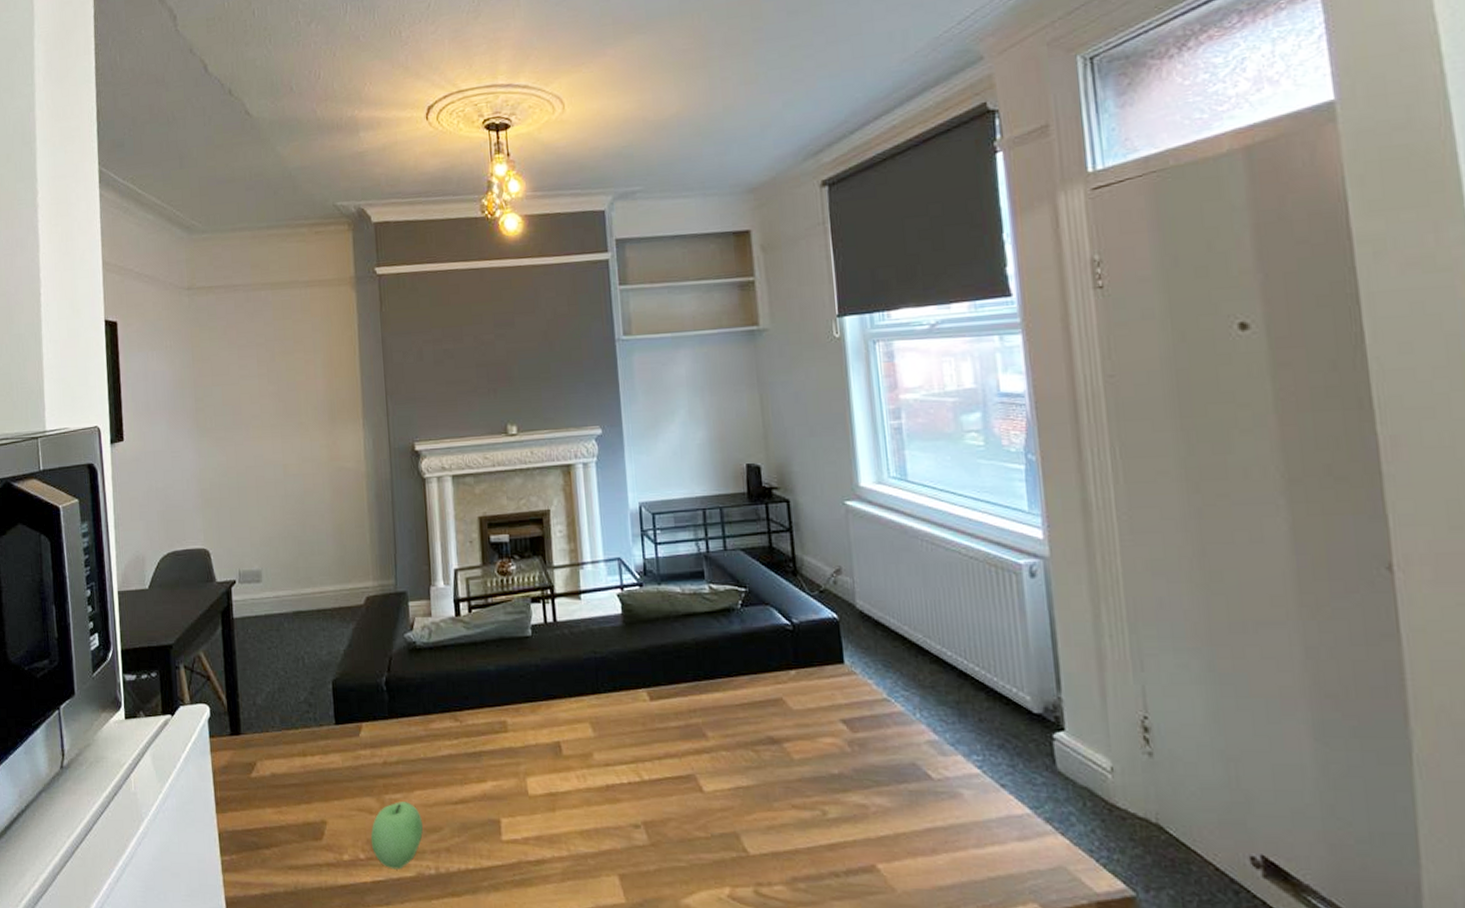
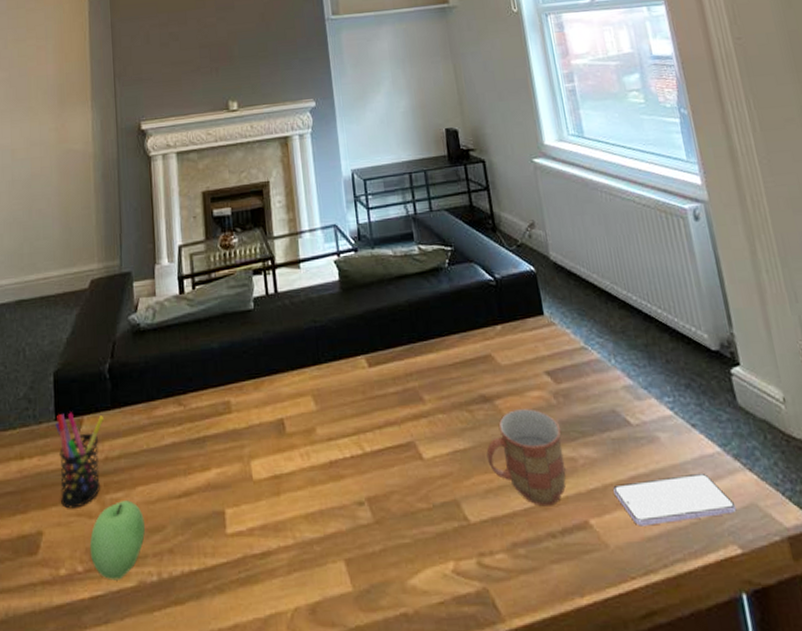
pen holder: none [334,718,381,804] -> present [54,412,103,509]
mug: none [771,752,856,848] -> present [486,408,566,507]
smartphone: none [906,831,1042,876] -> present [613,472,737,527]

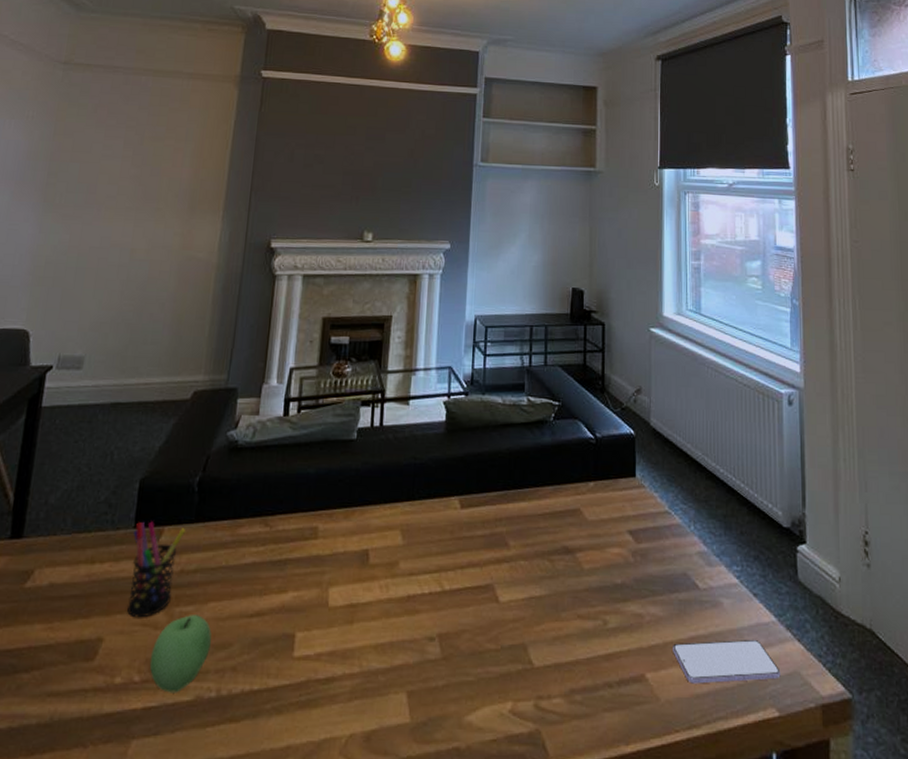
mug: present [486,408,566,507] -> none [560,562,634,658]

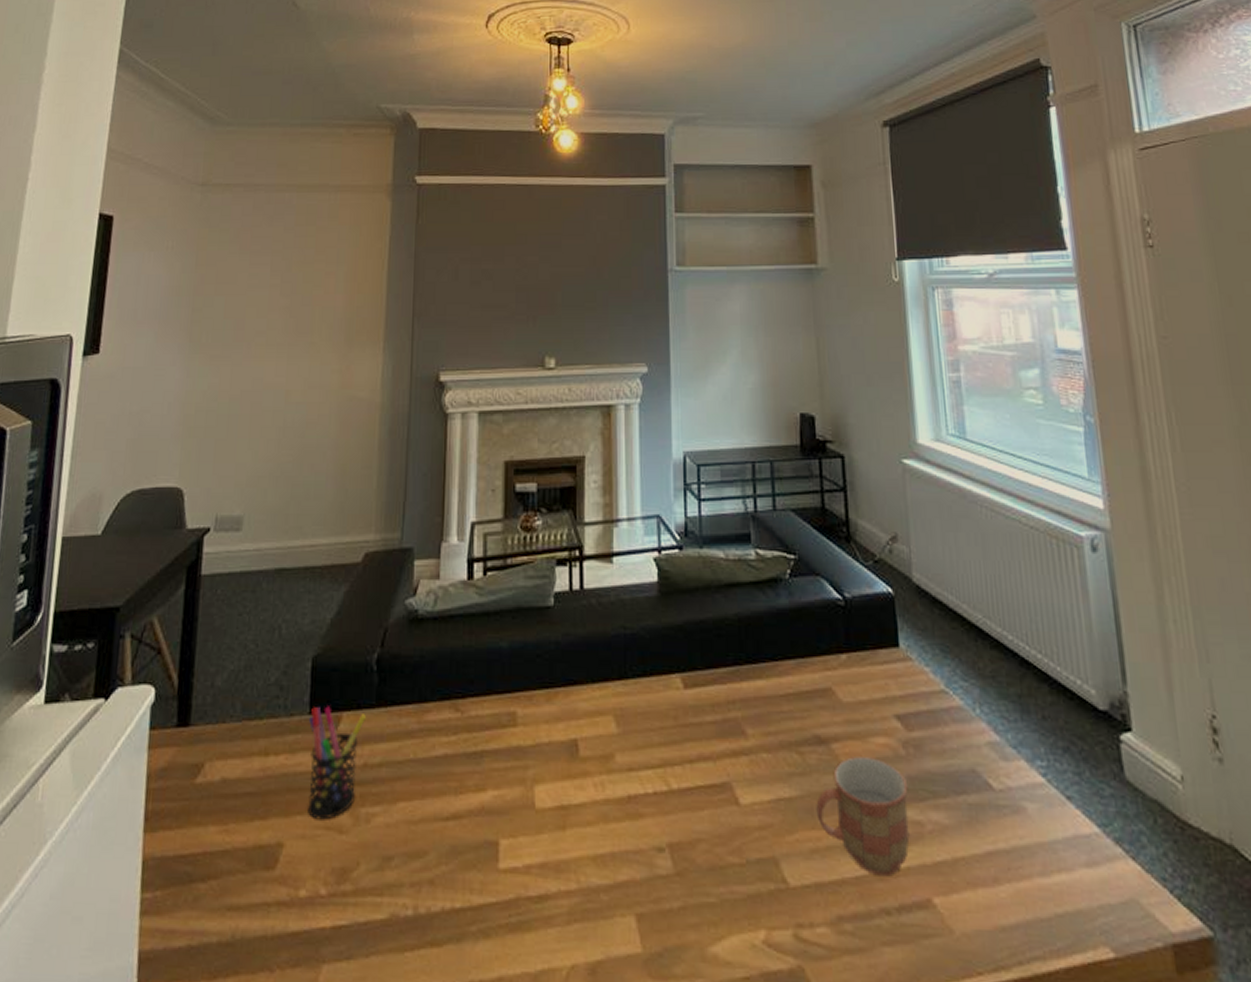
apple: present [149,615,212,693] -> none [336,817,403,910]
mug: none [560,562,634,658] -> present [816,755,910,877]
smartphone: present [673,639,781,684] -> none [965,855,1113,913]

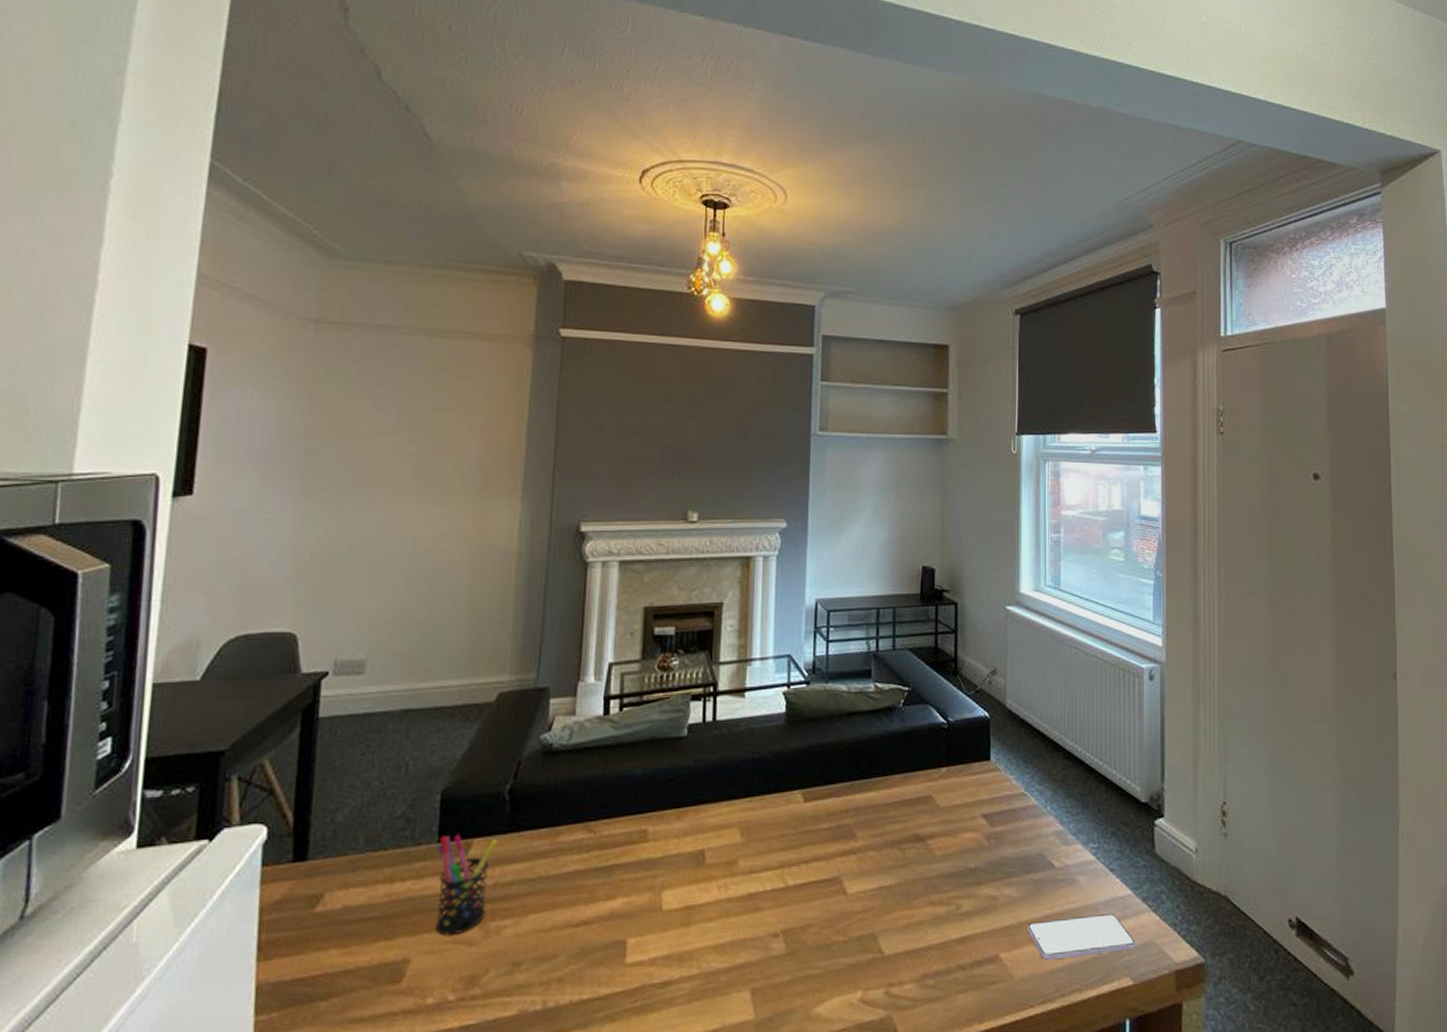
mug: present [816,755,910,877] -> none [911,848,988,941]
smartphone: none [965,855,1113,913] -> present [1028,913,1136,960]

